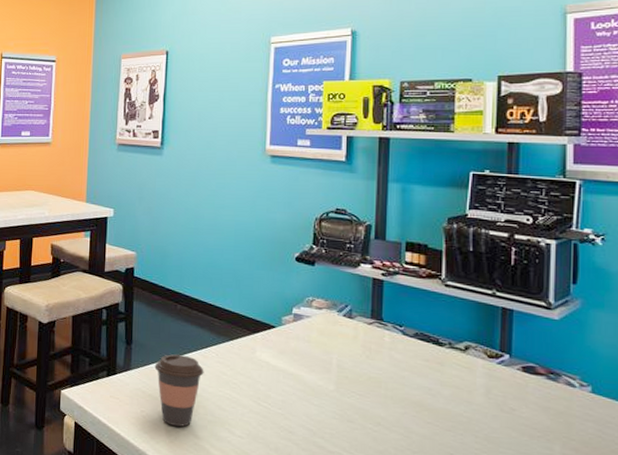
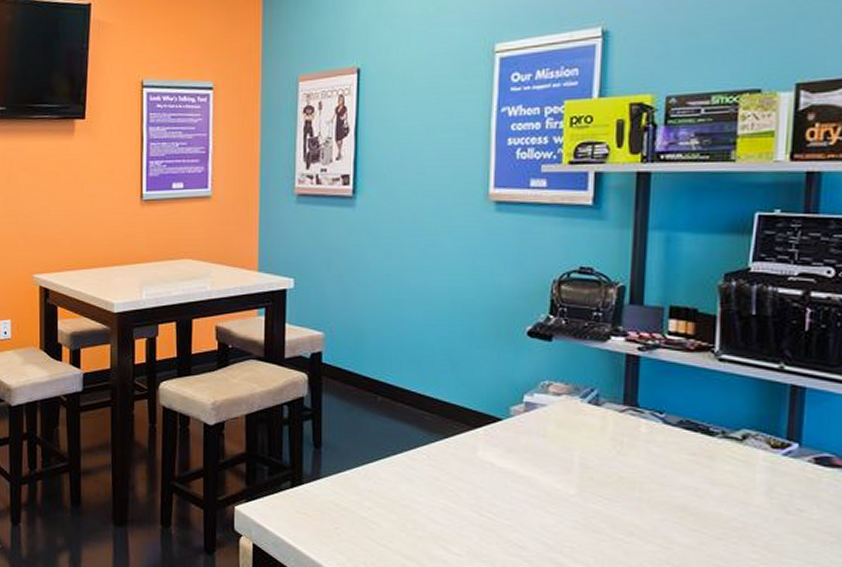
coffee cup: present [154,354,204,427] -> none [350,458,413,545]

